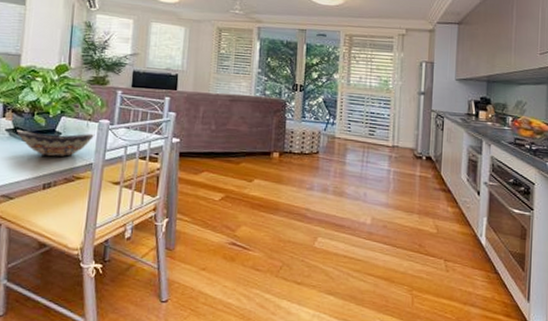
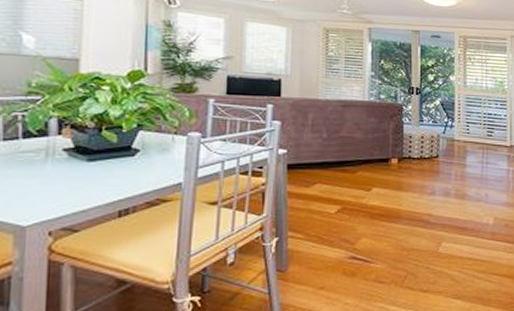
decorative bowl: present [16,130,95,157] -> none [78,148,184,177]

